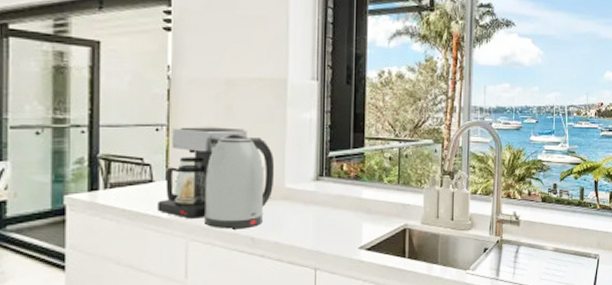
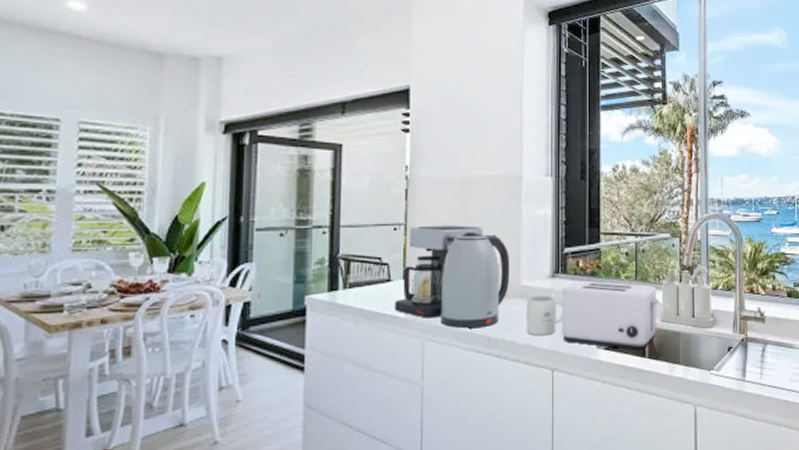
mug: none [290,198,327,237] -> present [526,295,564,336]
toaster: none [324,183,420,251] -> present [561,280,659,351]

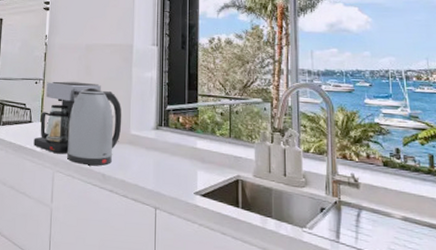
mug: present [526,295,564,336] -> none [134,143,166,178]
toaster: present [561,280,659,351] -> none [163,133,251,201]

